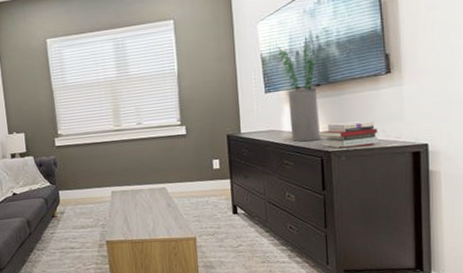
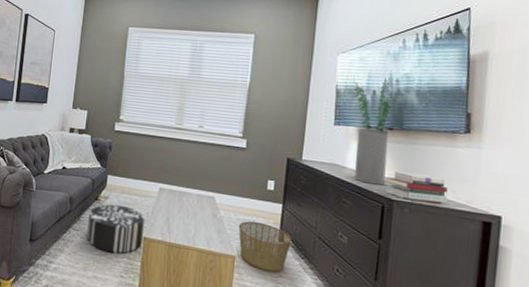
pouf: none [49,216,106,263] -> present [86,204,144,254]
basket: none [193,201,245,244] -> present [238,221,292,272]

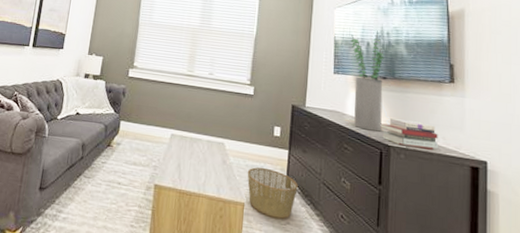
pouf: present [86,204,144,254] -> none [97,150,156,202]

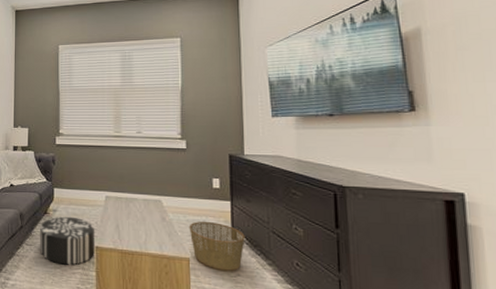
pouf: none [97,150,156,202] -> present [40,216,95,265]
vase: present [350,34,384,132] -> none [286,69,333,173]
books: present [380,118,438,150] -> none [331,157,402,187]

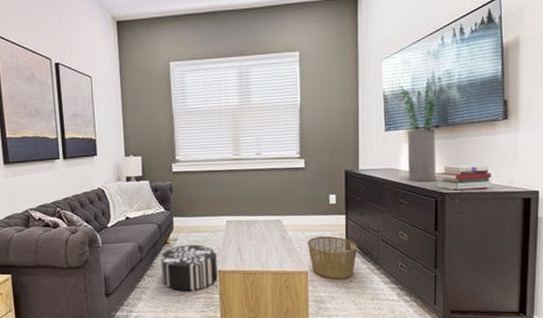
vase: none [286,69,333,173] -> present [400,81,436,182]
books: none [331,157,402,187] -> present [434,164,492,191]

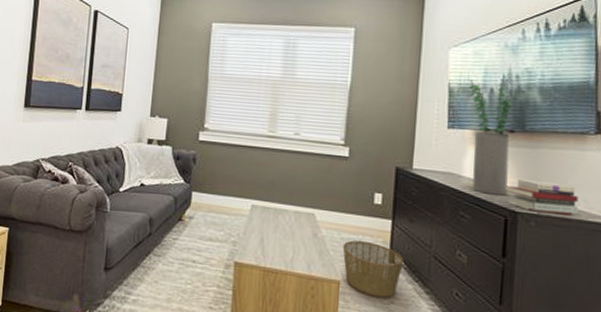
pouf: present [161,244,218,292] -> none [169,225,235,282]

